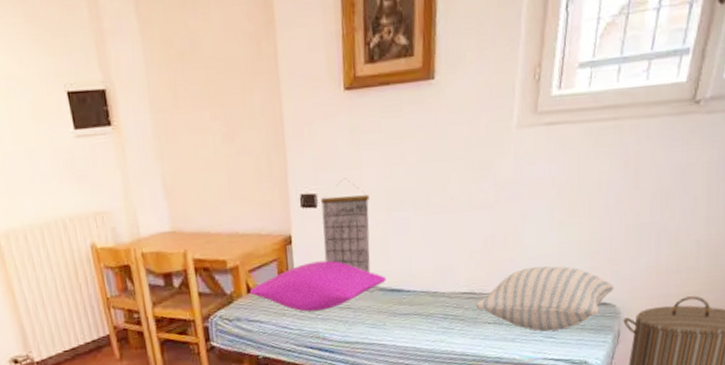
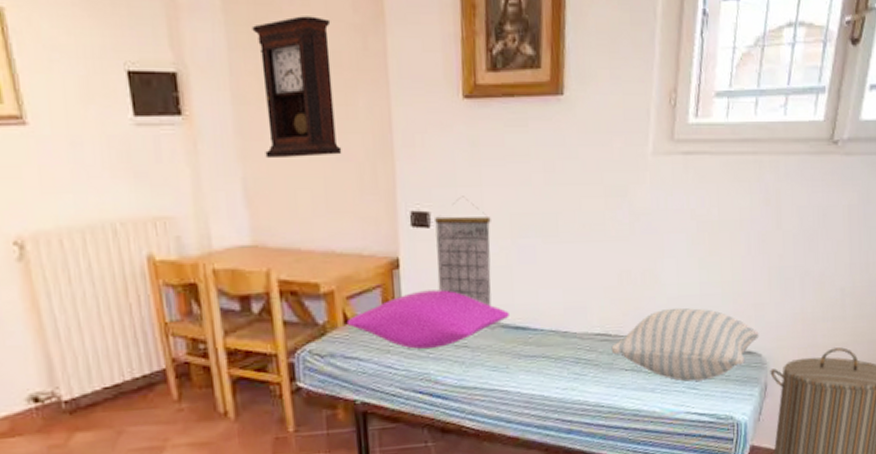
pendulum clock: none [164,28,242,158] -> present [252,16,342,159]

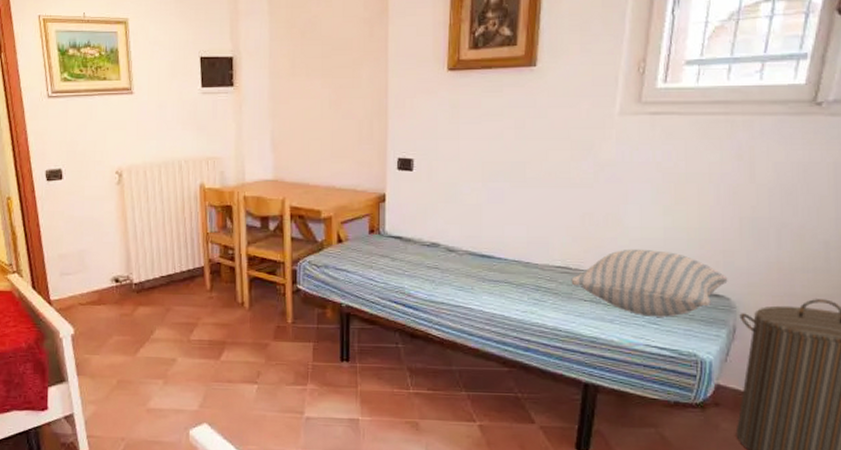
pendulum clock: present [252,16,342,159] -> none [288,14,347,117]
cushion: present [346,289,509,349] -> none [339,220,477,267]
calendar: present [433,196,491,307] -> none [416,147,465,237]

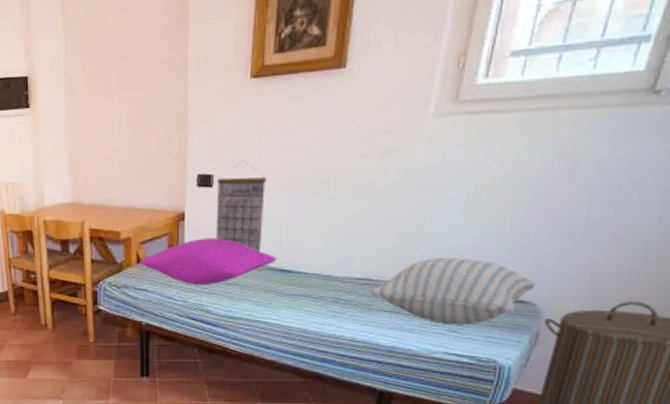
cushion: none [339,220,477,267] -> present [139,237,276,285]
calendar: none [416,147,465,237] -> present [215,160,267,252]

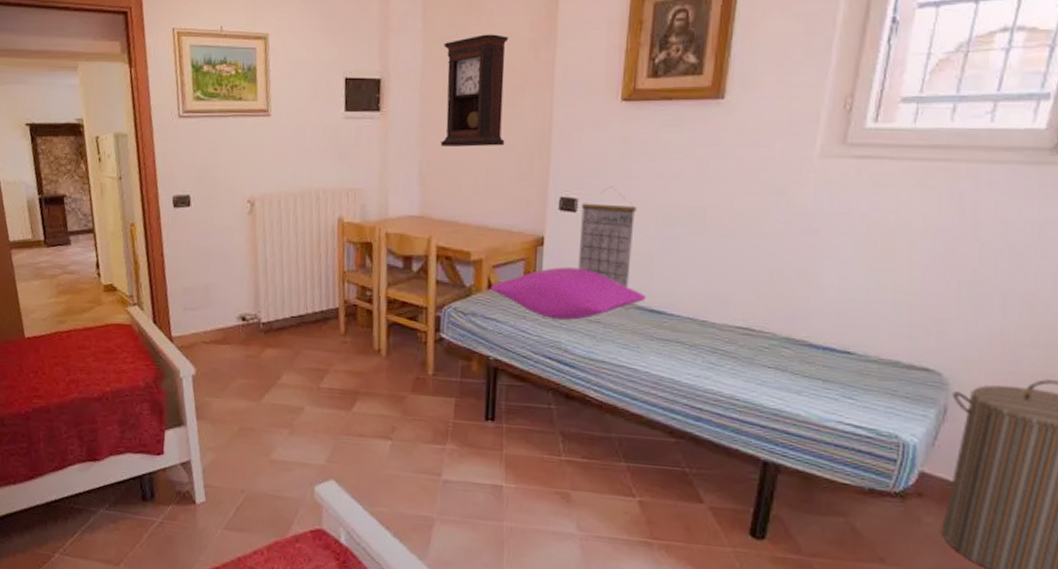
pendulum clock: none [83,22,145,137] -> present [440,34,509,147]
pillow: present [371,257,536,325] -> none [753,311,940,392]

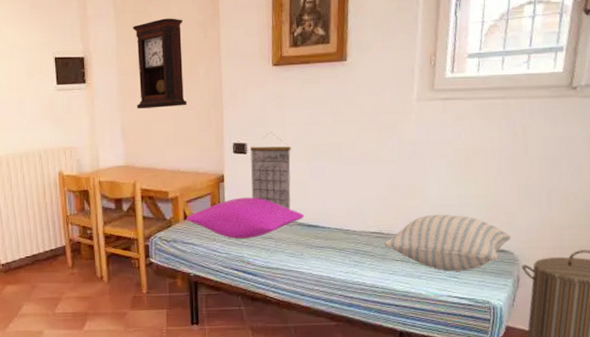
pillow: none [753,311,940,392] -> present [384,214,511,272]

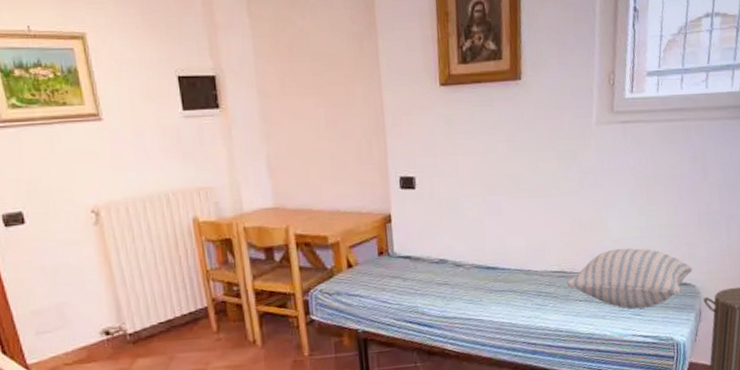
pendulum clock: present [132,18,187,110] -> none [273,28,344,140]
cushion: present [185,197,304,239] -> none [349,238,482,287]
calendar: present [249,132,291,210] -> none [418,163,467,251]

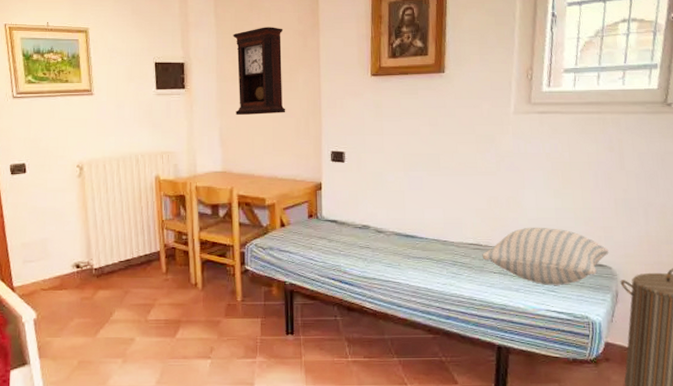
pendulum clock: none [273,28,344,140] -> present [233,27,286,116]

